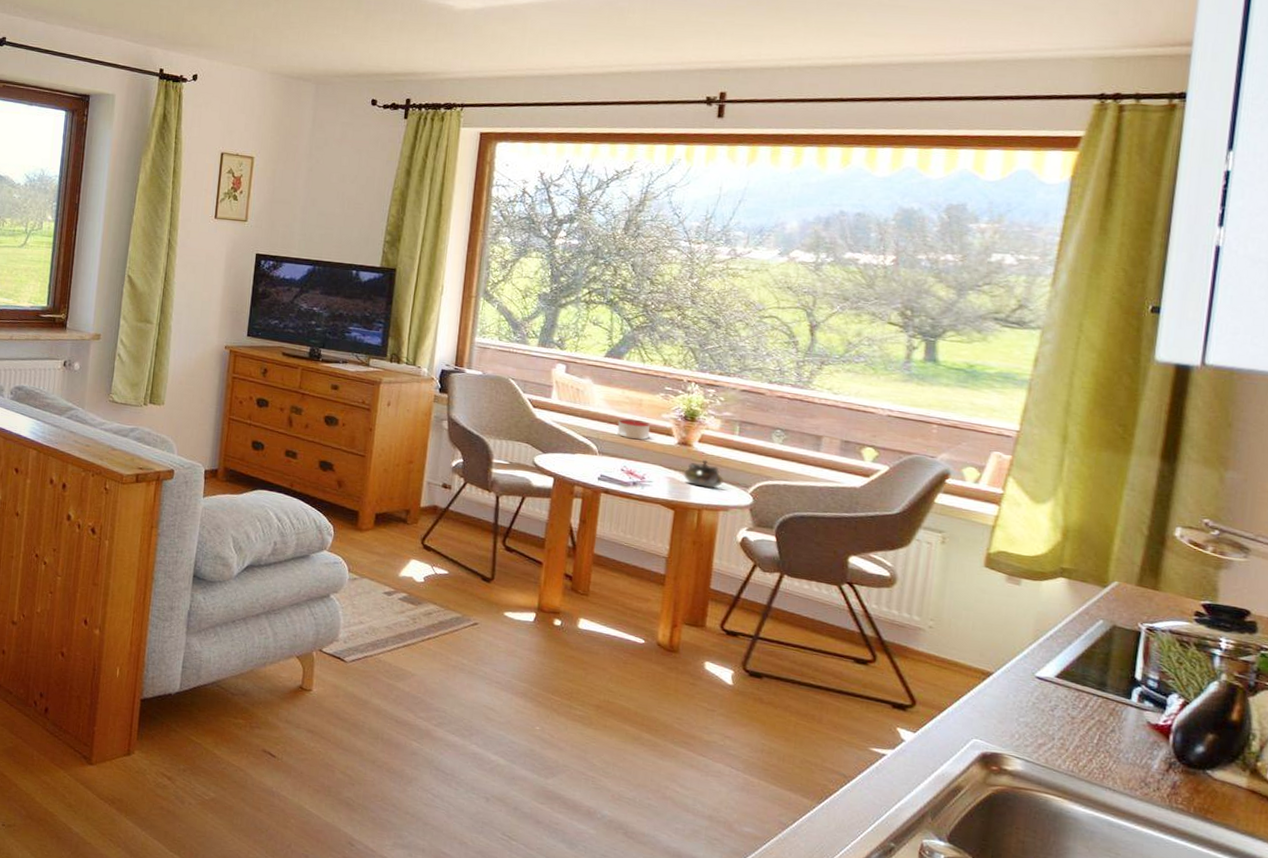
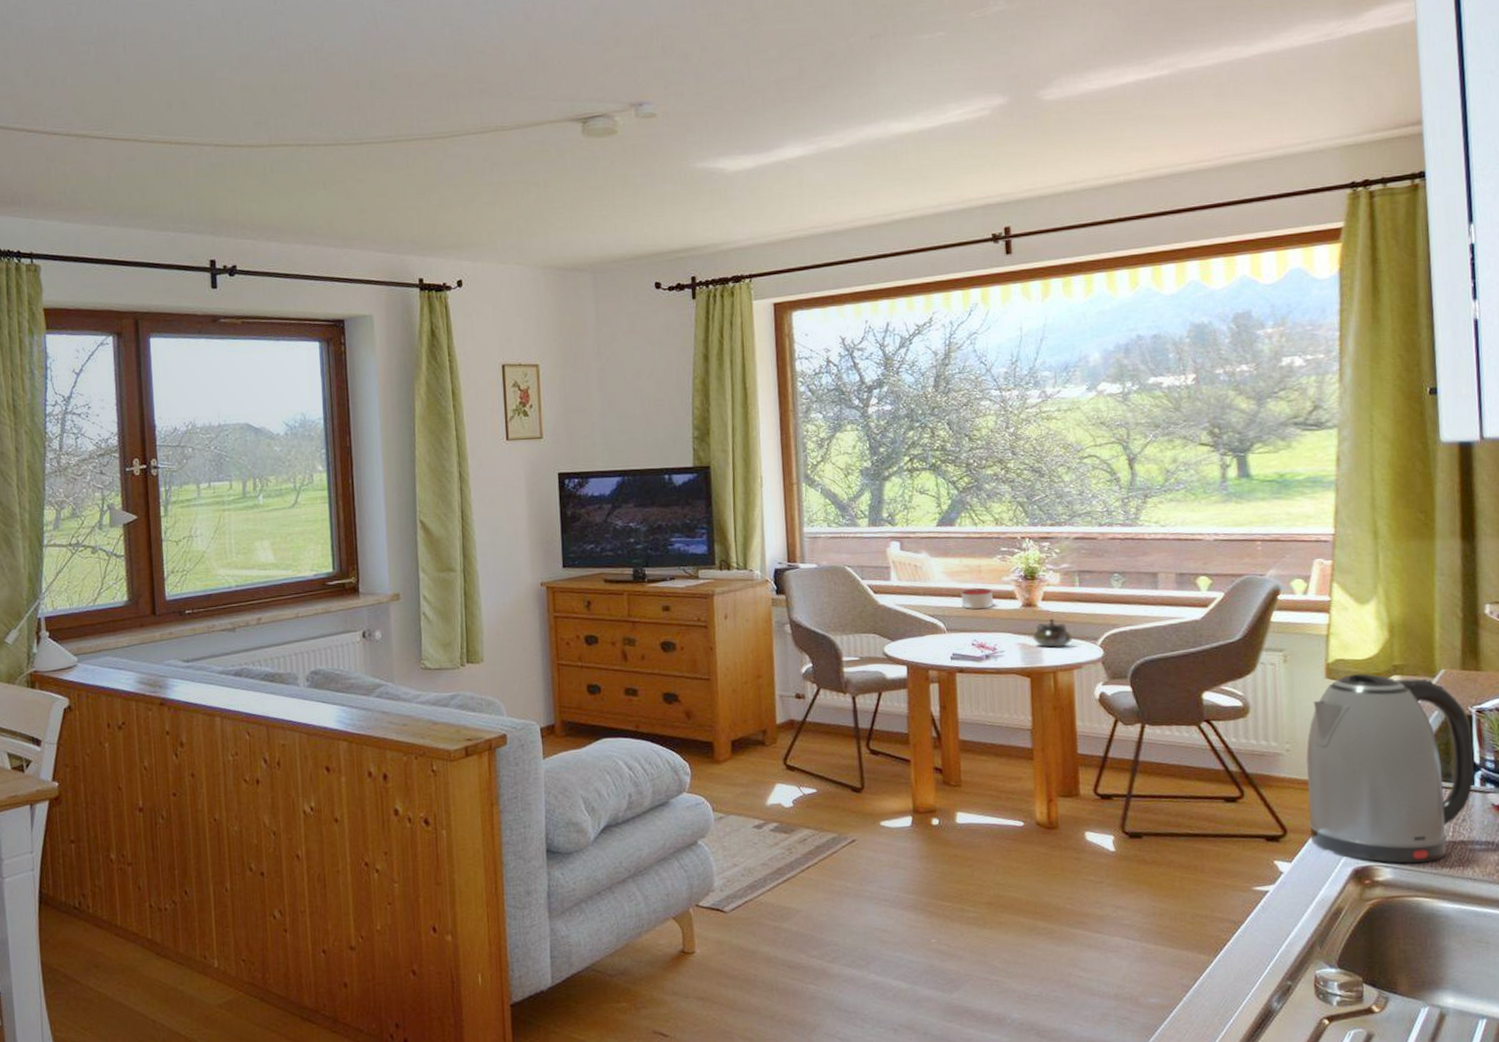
kettle: none [940,568,1138,764] -> present [1306,673,1474,864]

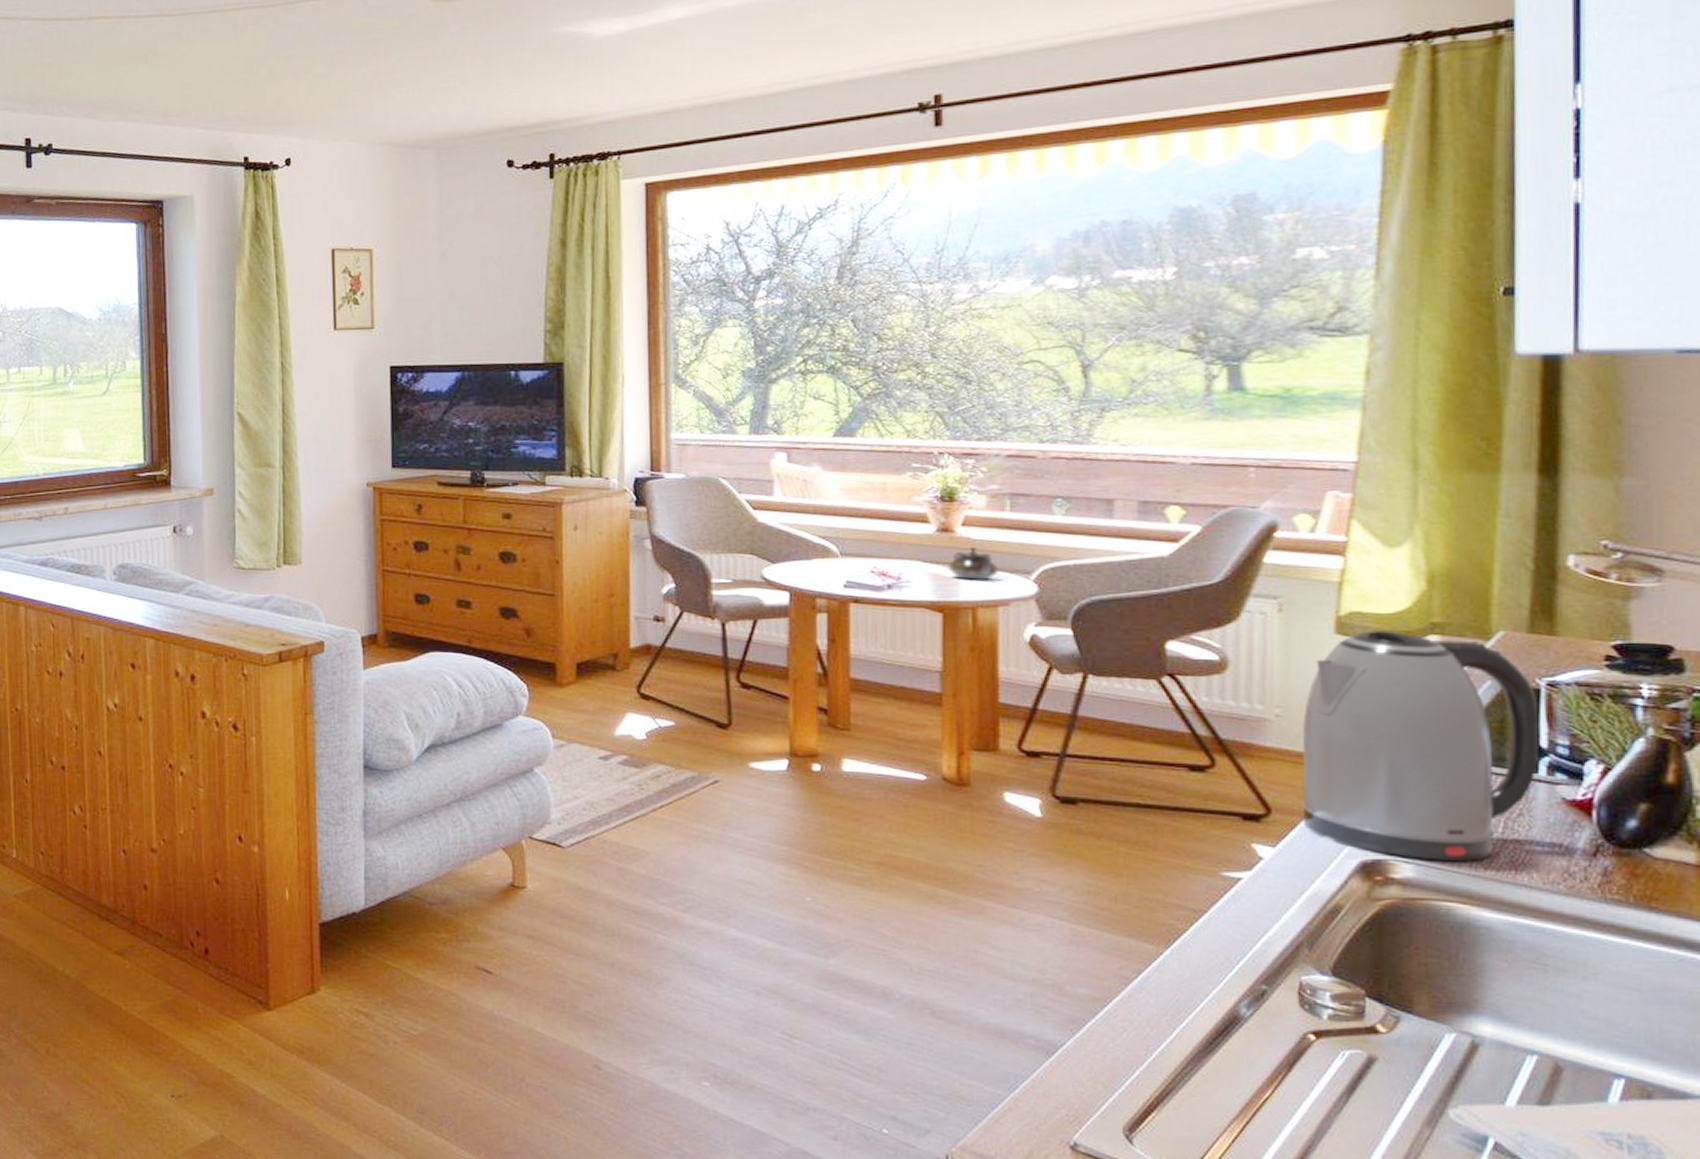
candle: present [961,587,994,610] -> none [859,508,901,533]

